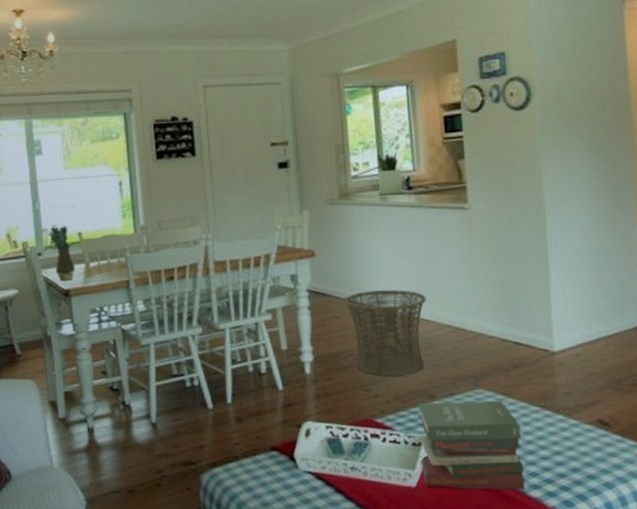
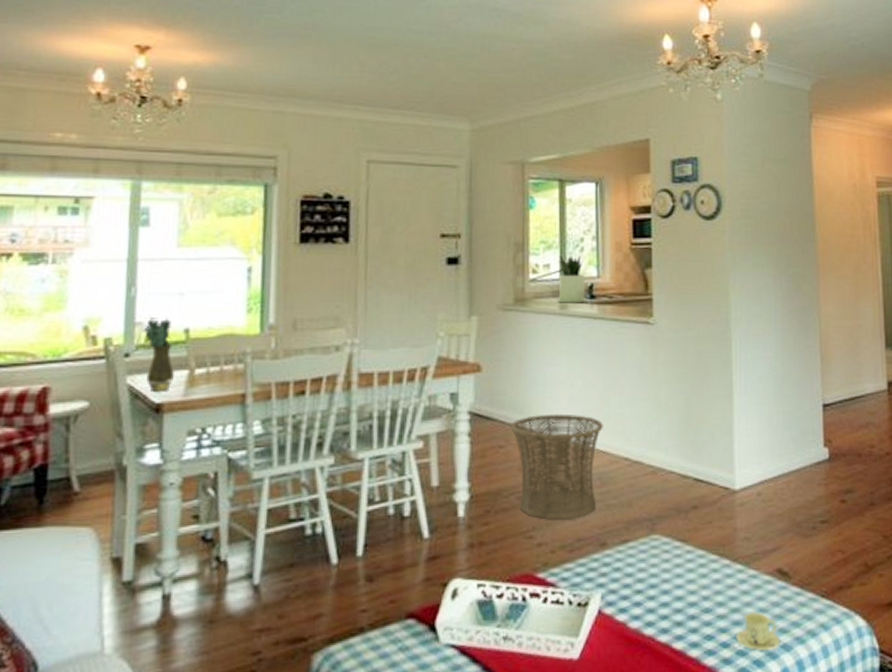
books: present [418,401,525,490] -> none [584,549,699,661]
cup and saucer: none [559,454,602,487] -> present [736,611,780,650]

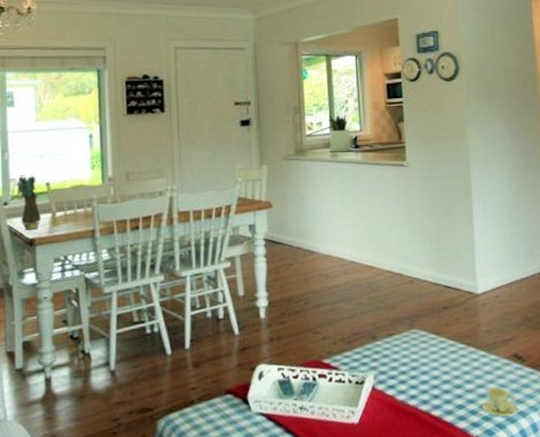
basket: present [511,413,603,520] -> none [297,238,370,320]

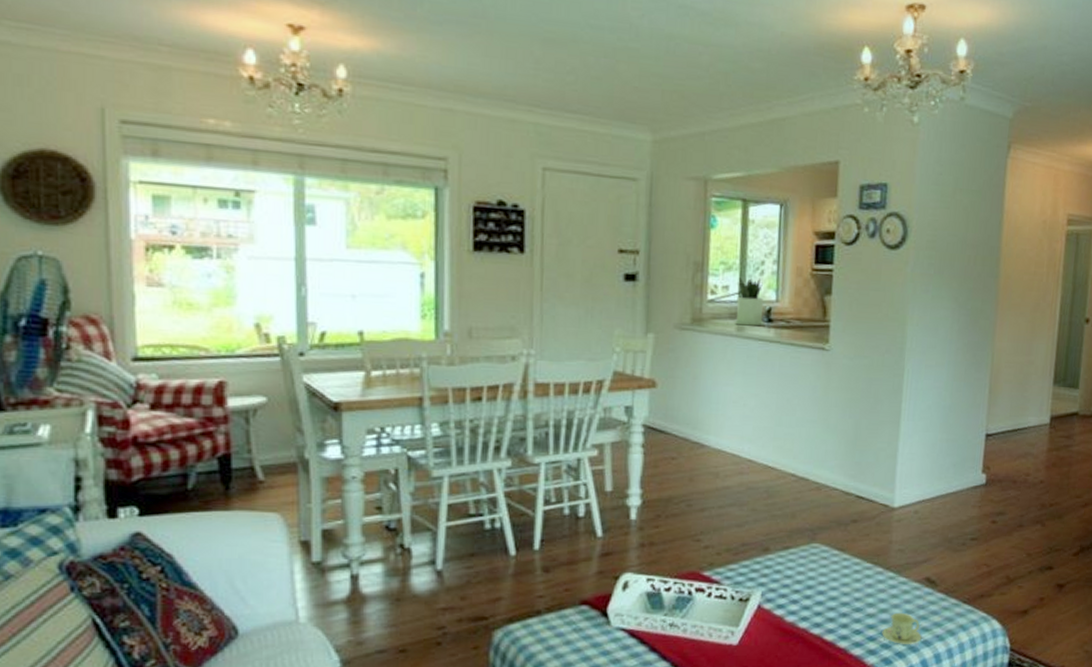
vase: present [15,175,41,230] -> none [315,318,350,391]

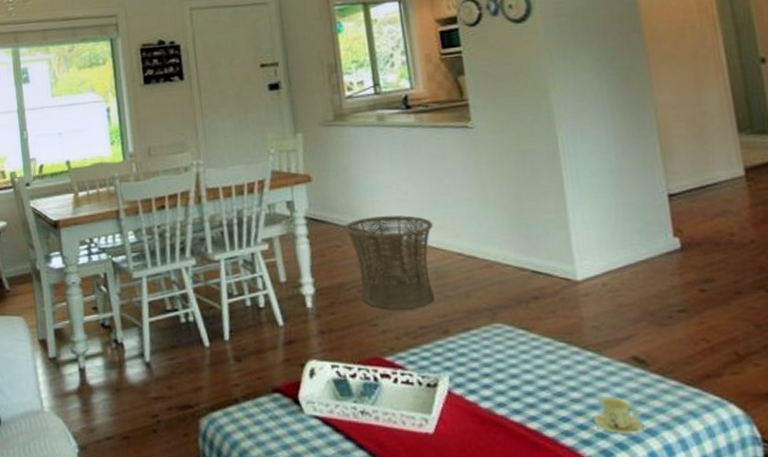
basket: none [683,430,773,527] -> present [344,215,434,310]
planter: present [734,278,765,327] -> none [372,69,404,116]

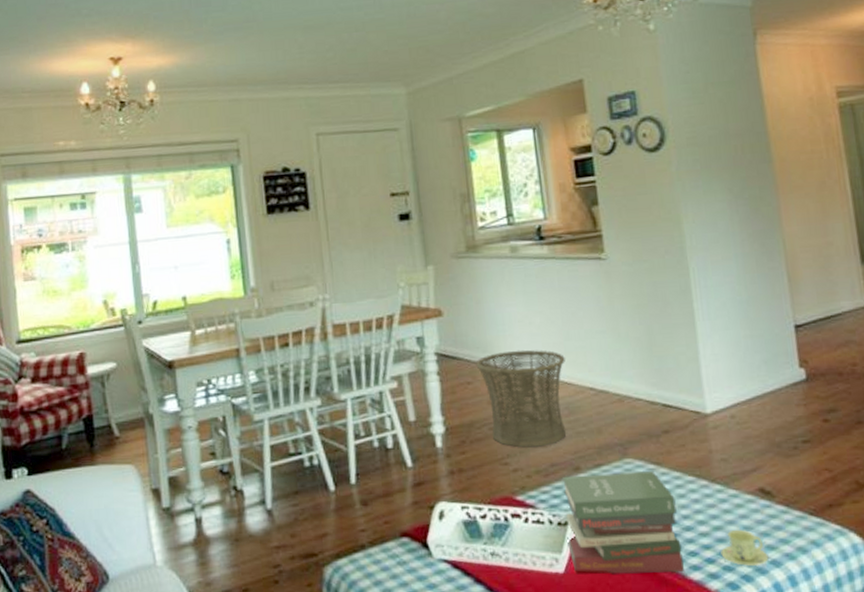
books: none [430,336,556,437] -> present [561,471,684,574]

